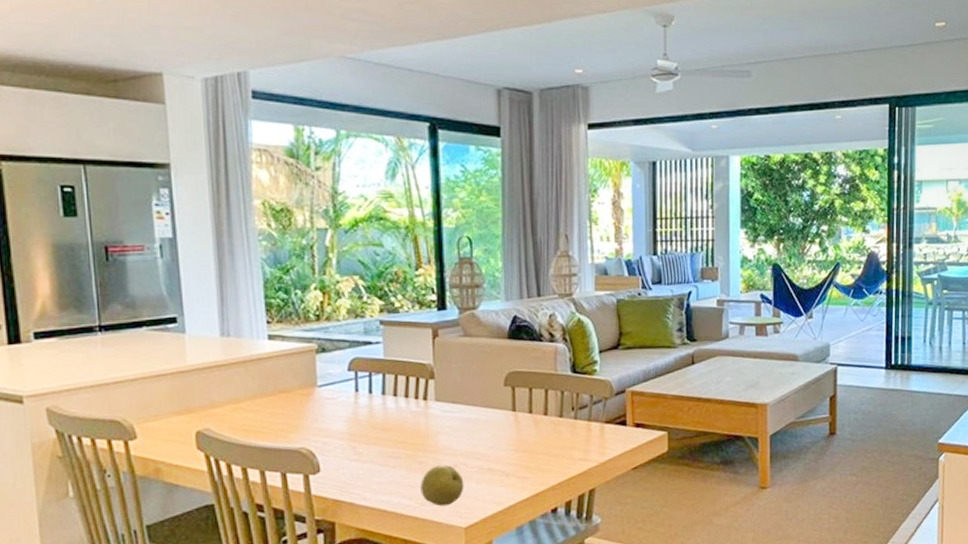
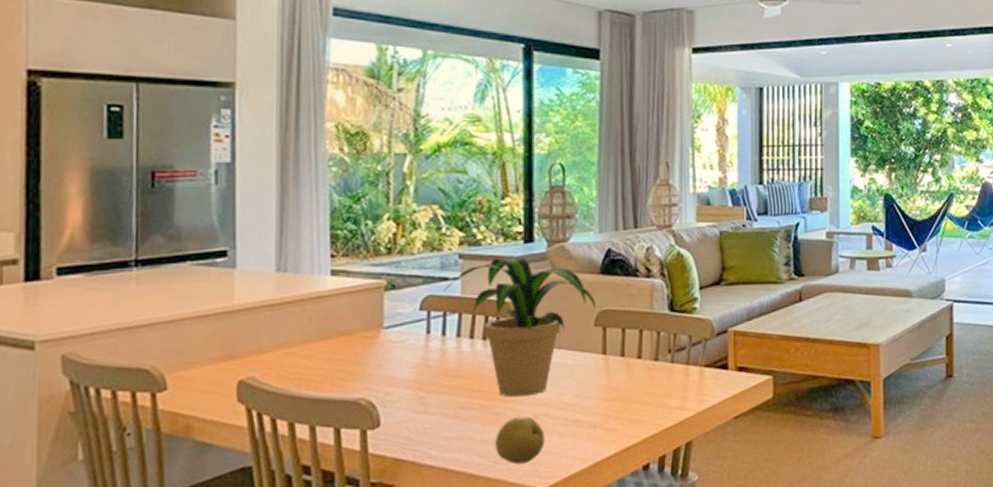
potted plant: none [368,323,505,448] -> present [443,257,595,397]

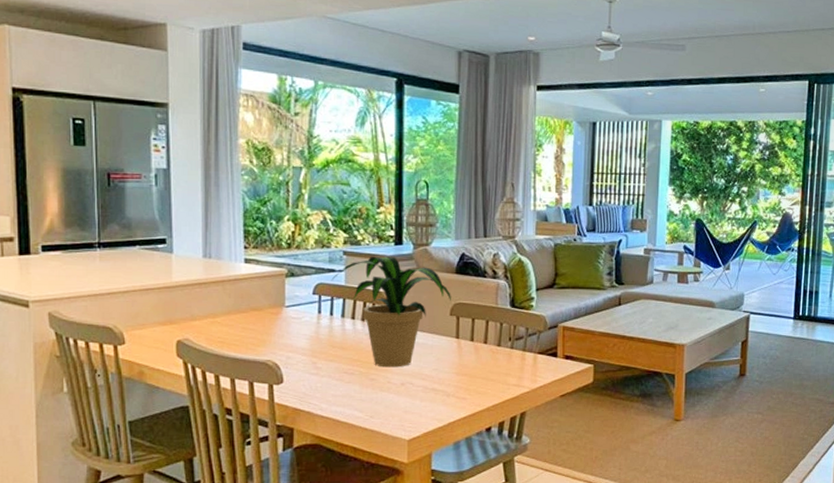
fruit: present [495,416,545,465] -> none [371,383,410,420]

